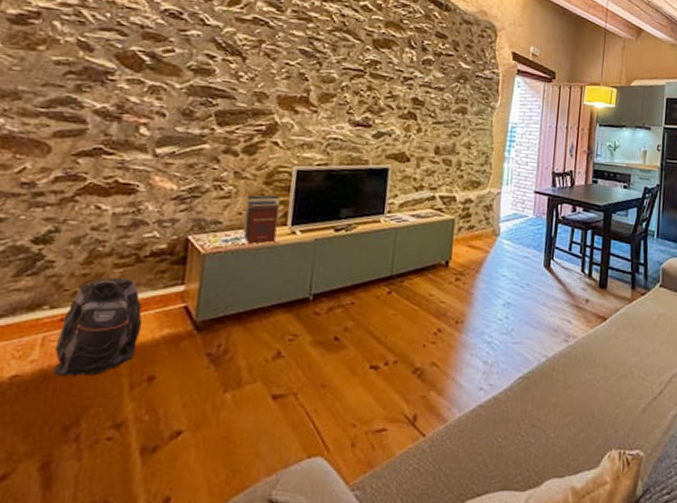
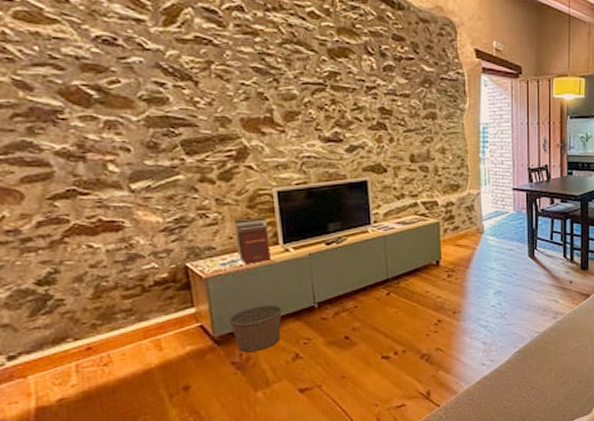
backpack: present [52,278,143,376] -> none [89,307,166,395]
basket: none [216,290,275,344] -> present [229,304,283,353]

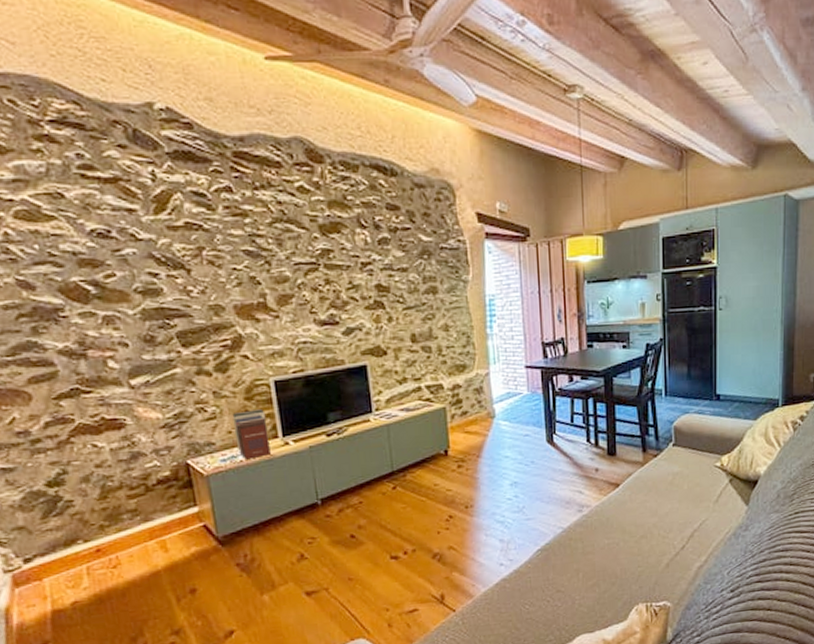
basket: present [229,304,283,353] -> none [231,501,285,553]

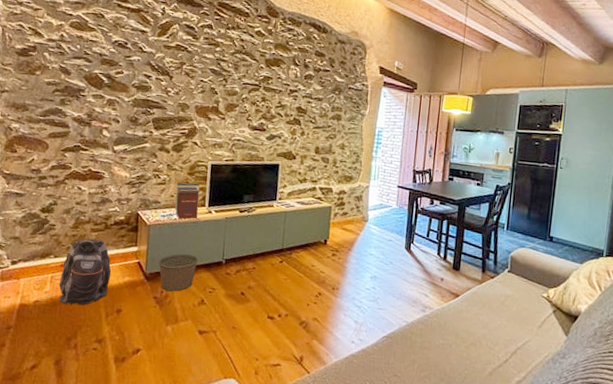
backpack: none [98,507,172,598] -> present [58,238,112,306]
basket: none [231,501,285,553] -> present [158,253,199,292]

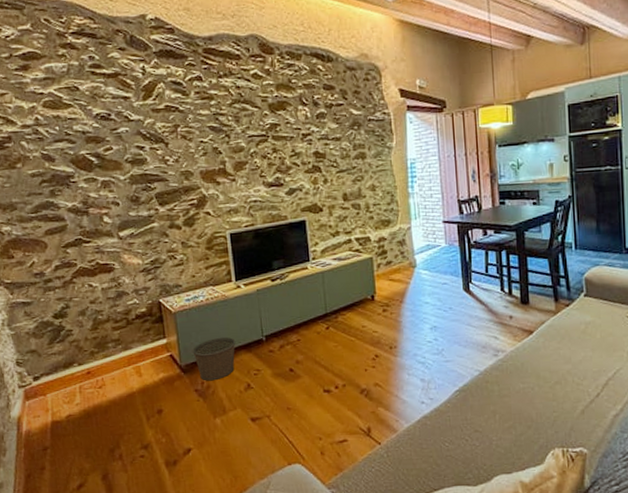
backpack: present [58,238,112,306] -> none [89,338,144,414]
books: present [174,182,200,219] -> none [196,257,226,300]

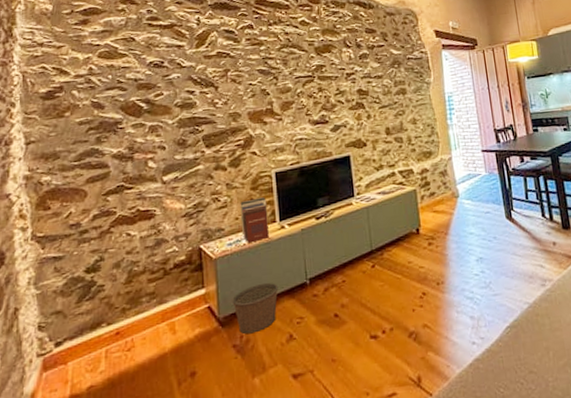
books: none [196,257,226,300] -> present [240,197,269,243]

